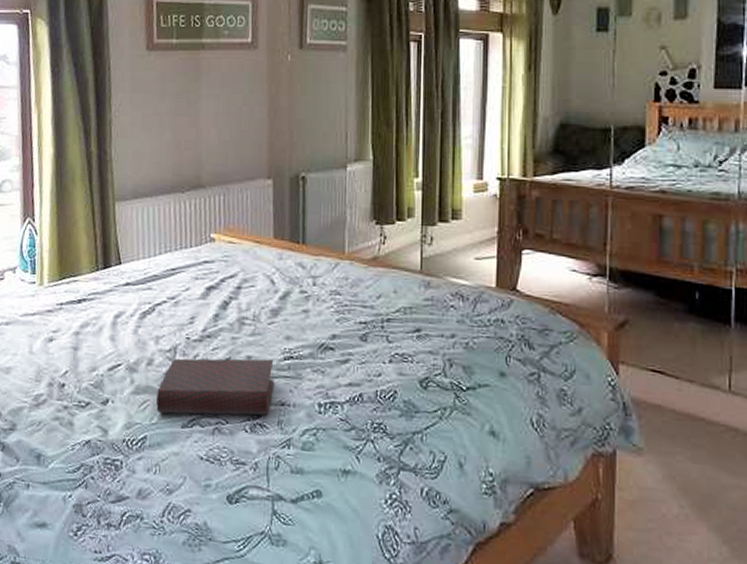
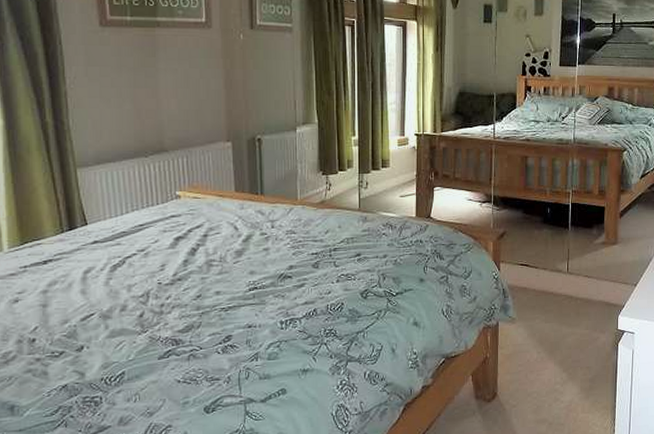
book: present [156,358,275,415] -> none [132,292,242,350]

